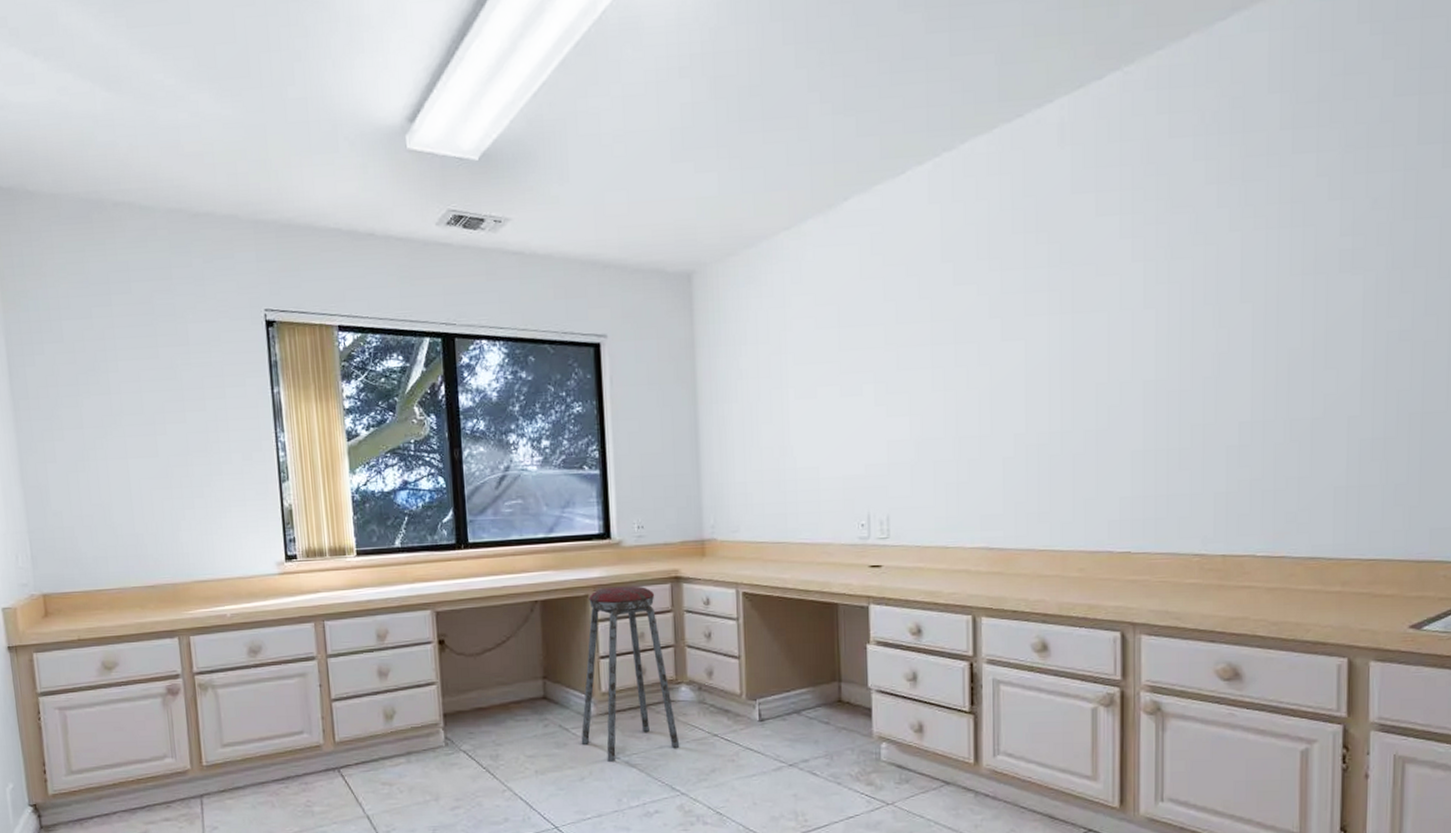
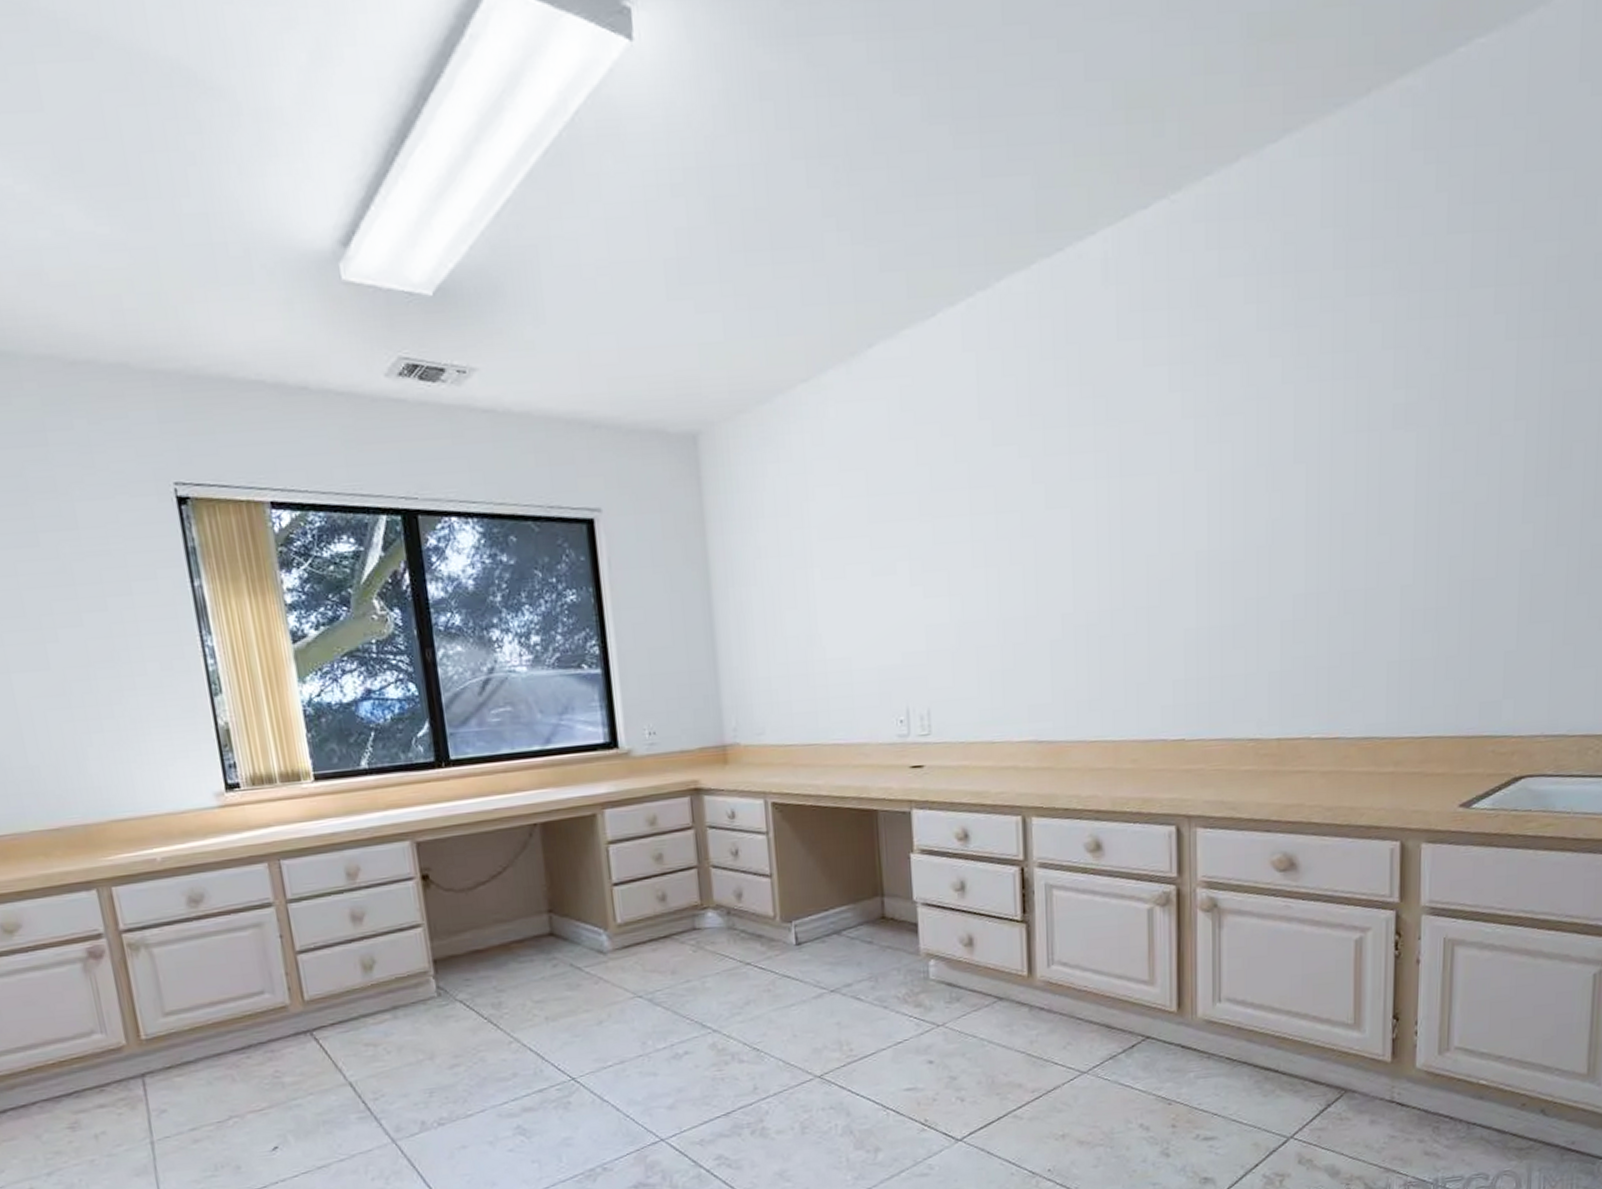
music stool: present [581,586,680,763] -> none [596,801,709,1003]

